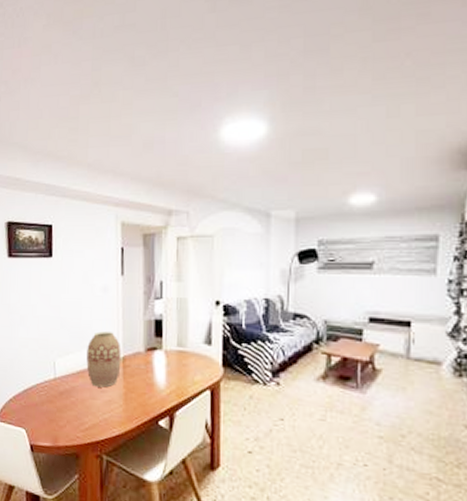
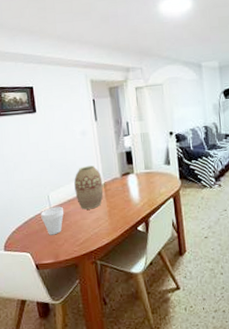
cup: none [43,377,71,413] -> present [41,206,64,236]

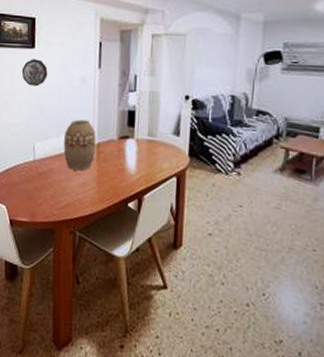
decorative plate: none [27,121,52,146] -> present [21,59,48,87]
cup: present [41,206,64,236] -> none [23,159,49,192]

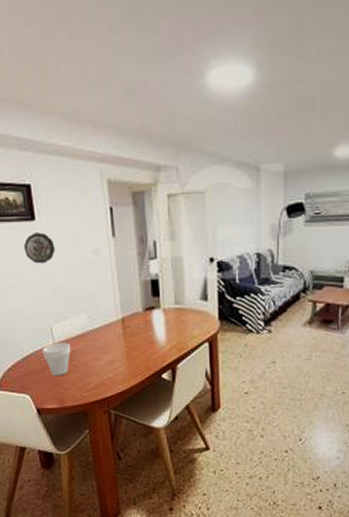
cup: none [23,159,49,192] -> present [42,342,71,376]
vase: present [63,119,96,171] -> none [84,295,121,349]

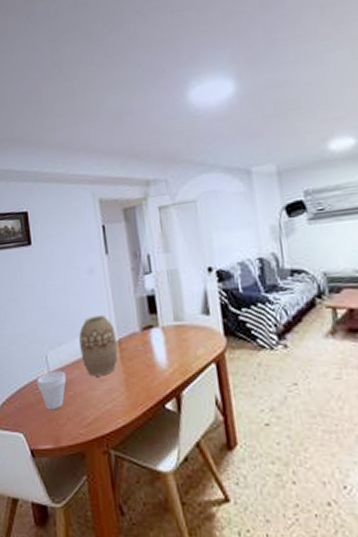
decorative plate: present [23,232,55,264] -> none [20,256,50,288]
vase: none [84,295,121,349] -> present [79,315,118,377]

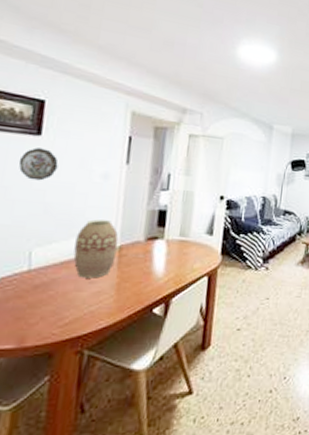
decorative plate: none [20,256,50,288] -> present [18,147,59,181]
cup: present [37,370,67,411] -> none [10,268,51,309]

